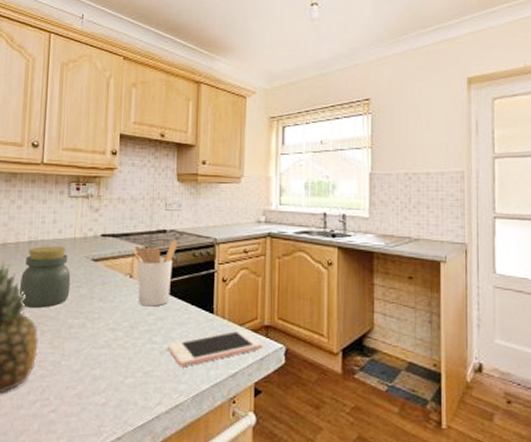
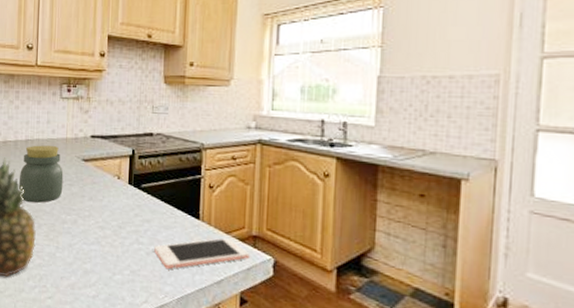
utensil holder: present [132,241,178,307] -> none [119,144,164,209]

